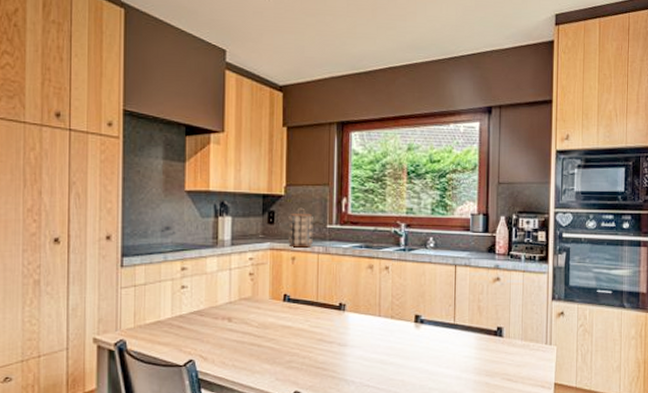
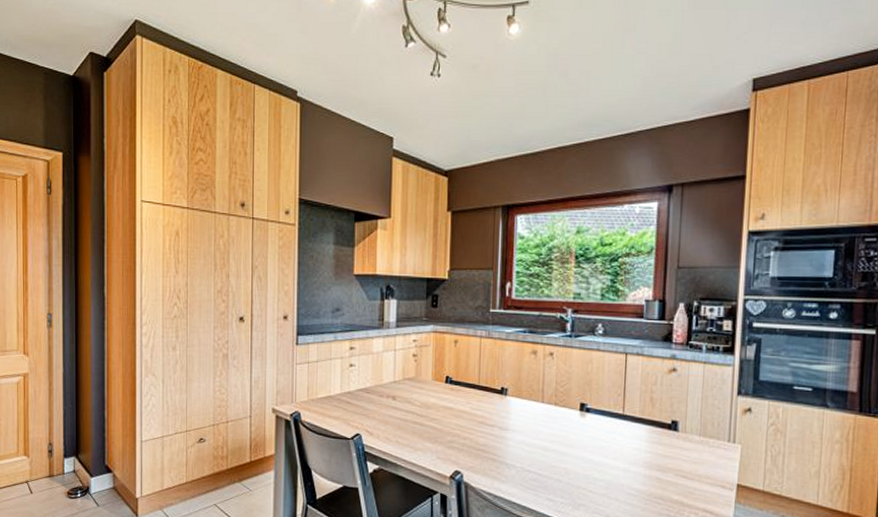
spice rack: present [288,207,313,248] -> none [451,291,476,331]

